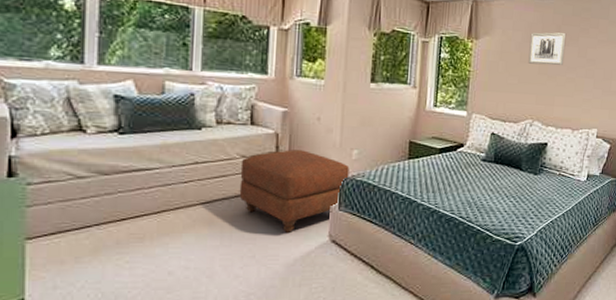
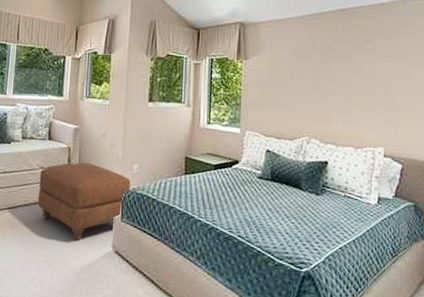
wall art: present [528,32,567,65] -> none [300,50,339,82]

